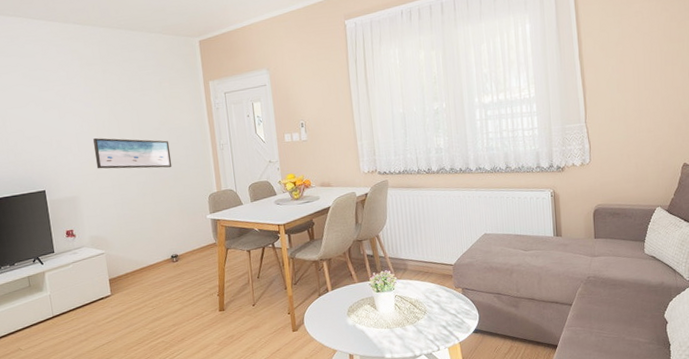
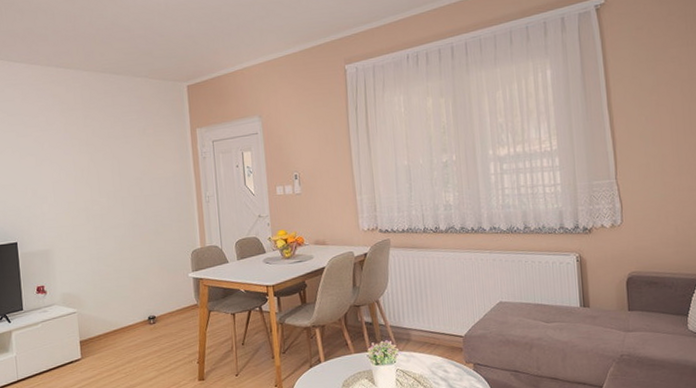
wall art: present [92,137,173,169] -> none [70,187,154,221]

